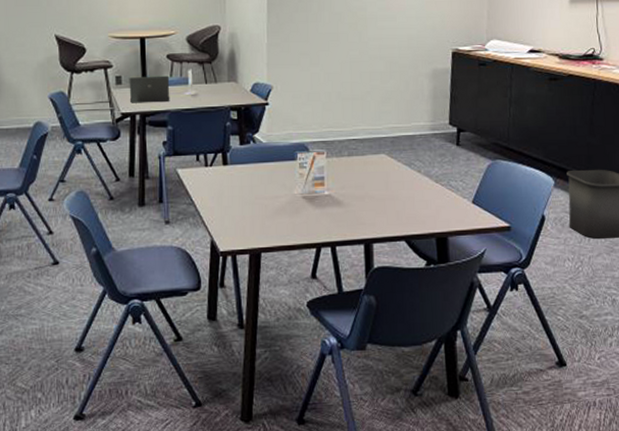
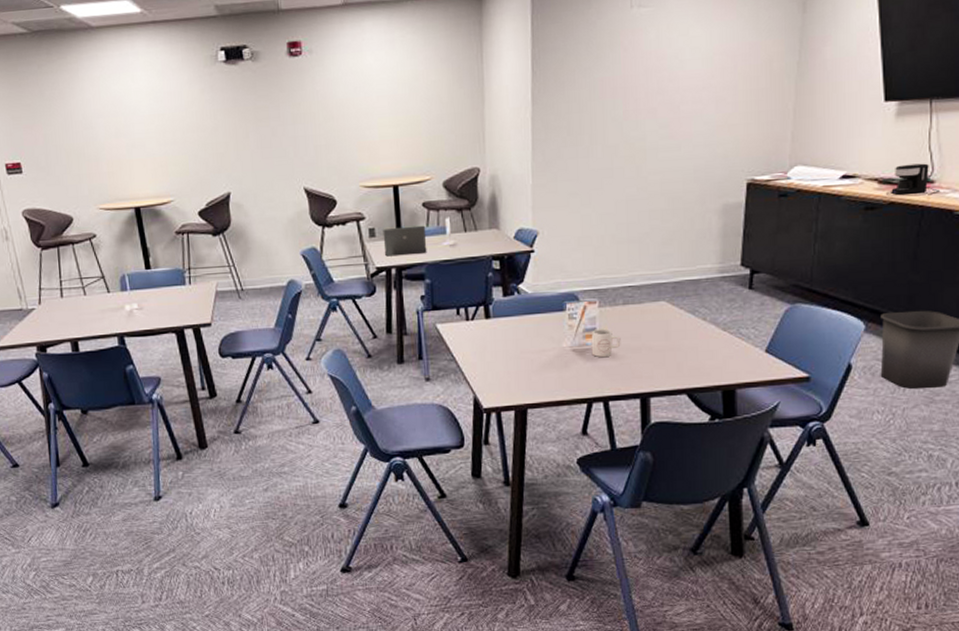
mug: none [319,178,347,205] -> present [591,328,621,358]
coffee maker: none [565,43,607,71] -> present [885,163,940,197]

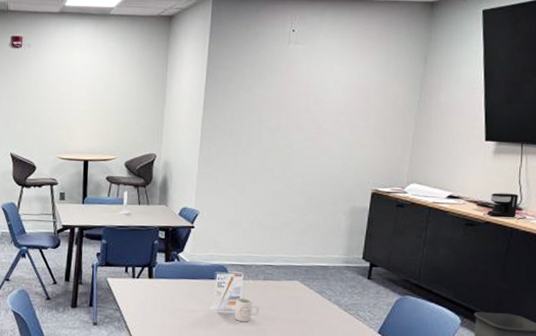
laptop: present [383,225,427,257] -> none [71,194,107,218]

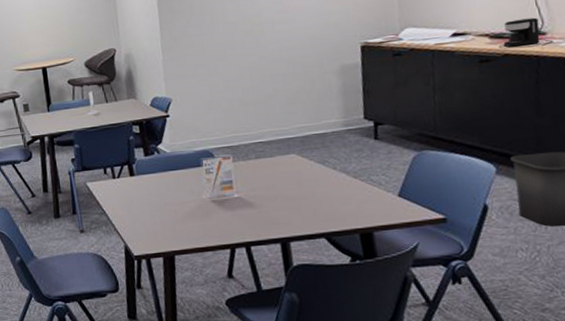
mug: present [234,297,260,323] -> none [228,181,257,207]

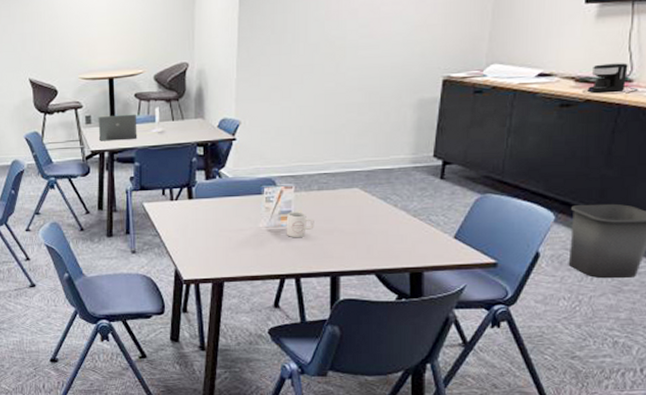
laptop: none [35,99,75,127] -> present [98,114,138,141]
mug: none [228,181,257,207] -> present [286,212,314,238]

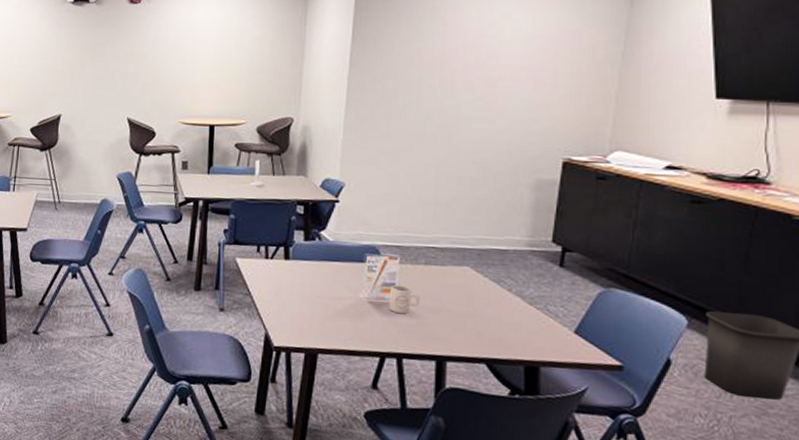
laptop: present [98,114,138,141] -> none [194,163,236,190]
coffee maker: present [581,63,638,95] -> none [714,162,776,196]

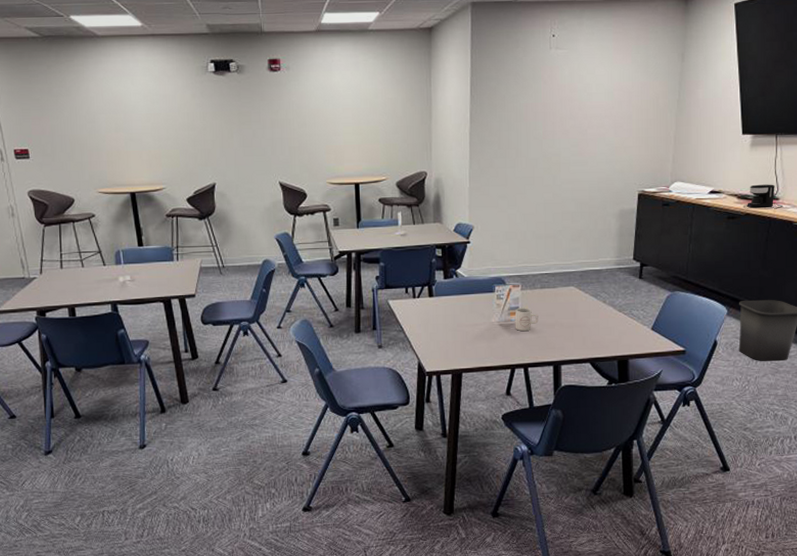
coffee maker: none [714,162,776,196] -> present [742,184,783,210]

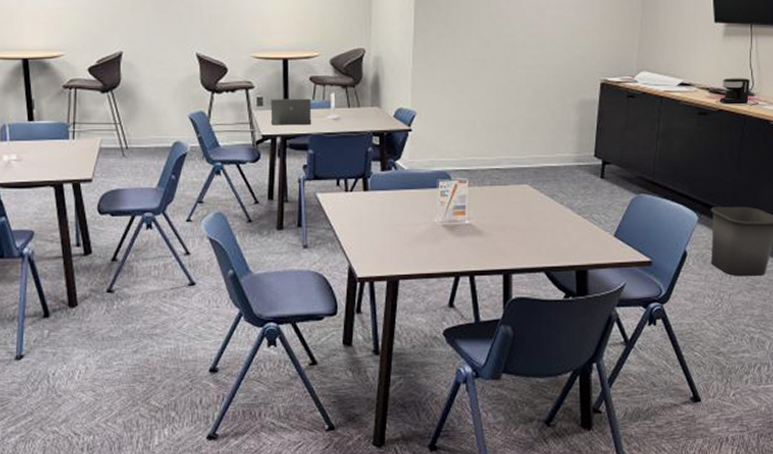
laptop: none [345,217,382,243] -> present [270,98,312,126]
mug: present [514,308,539,332] -> none [460,207,487,234]

